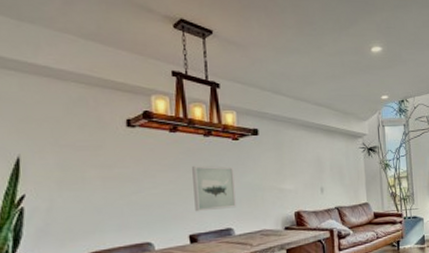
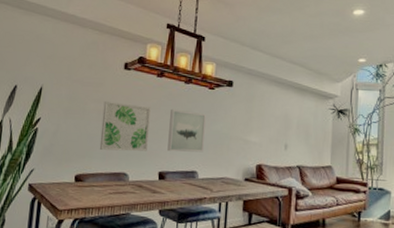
wall art: none [107,165,171,221] -> present [99,101,151,152]

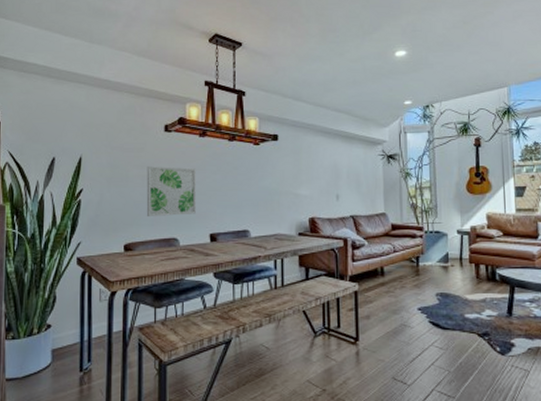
wall art: present [167,108,206,153] -> none [217,168,253,212]

